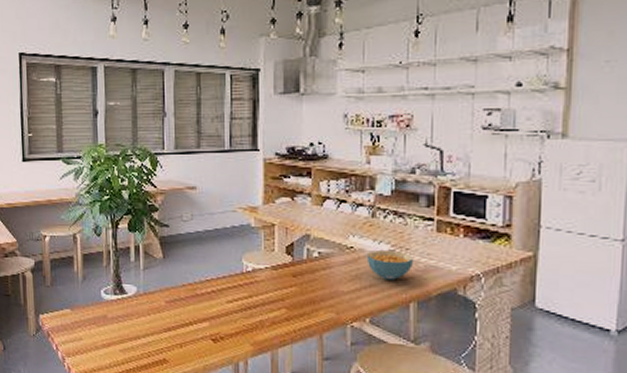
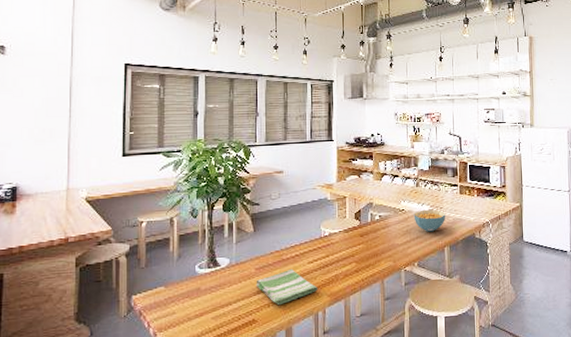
dish towel: none [166,306,238,348] -> present [256,268,318,306]

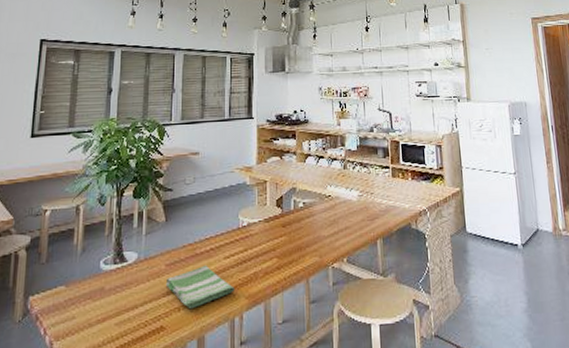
cereal bowl: present [413,209,446,232] -> none [341,195,378,222]

